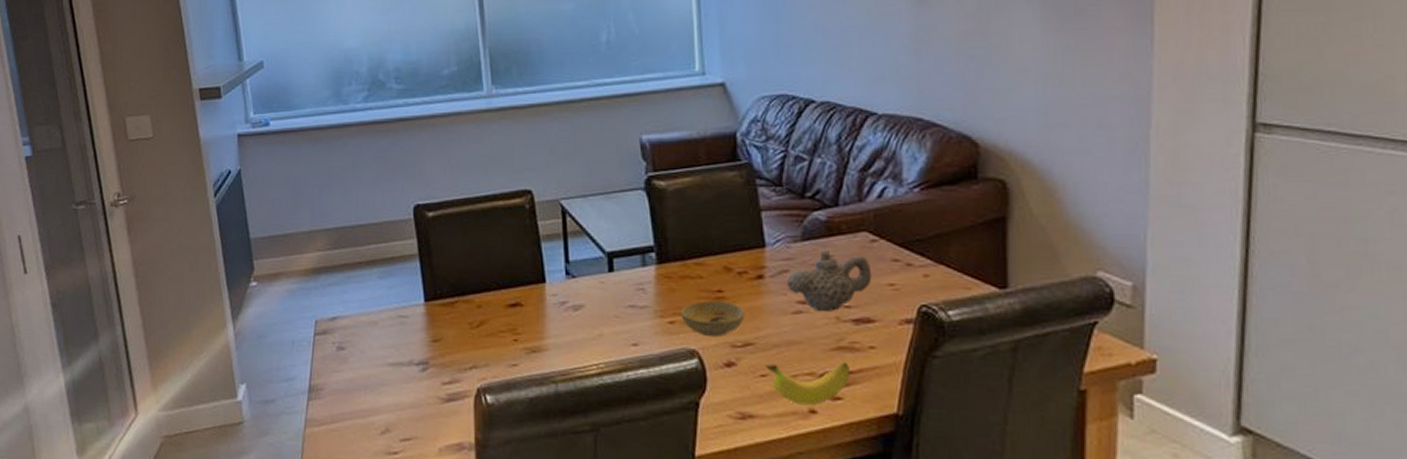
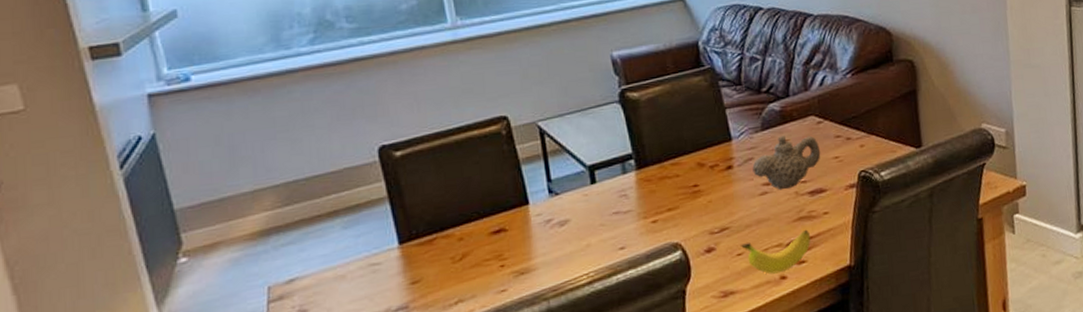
bowl: present [680,301,745,338] -> none [662,194,720,229]

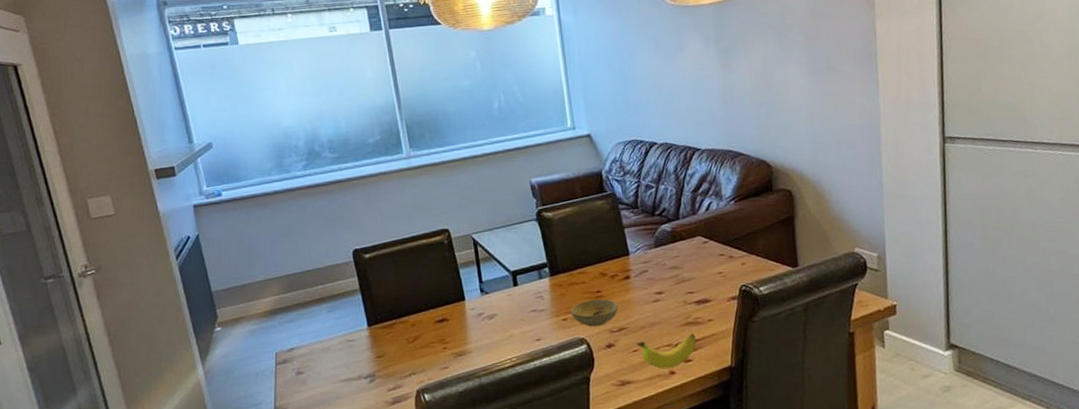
bowl: none [662,194,720,229] -> present [571,299,619,327]
teapot: present [752,135,821,191] -> none [647,252,707,299]

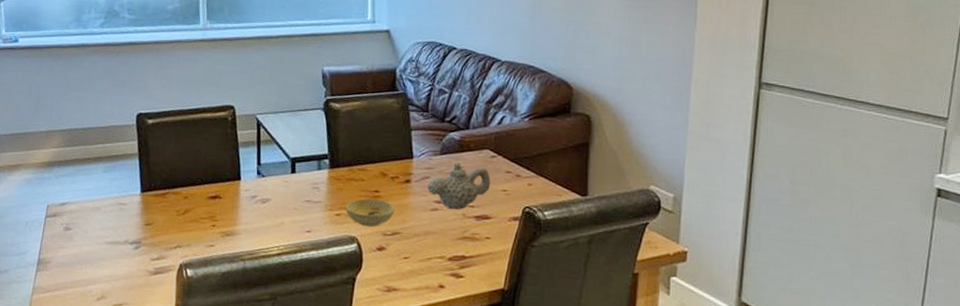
banana: present [635,333,696,369] -> none [407,248,471,282]
teapot: none [647,252,707,299] -> present [428,161,491,210]

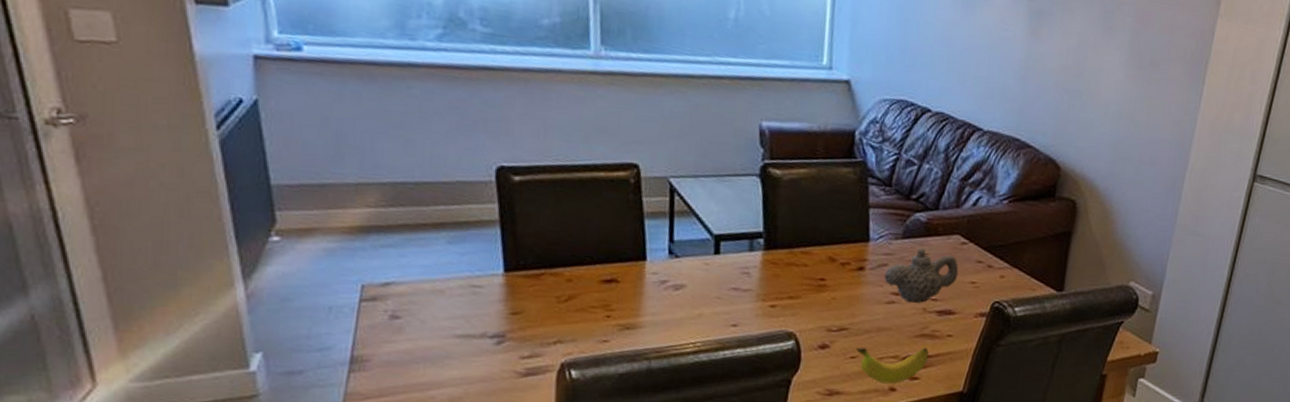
bowl: present [345,198,395,227] -> none [782,287,844,322]
banana: none [407,248,471,282] -> present [855,347,929,384]

